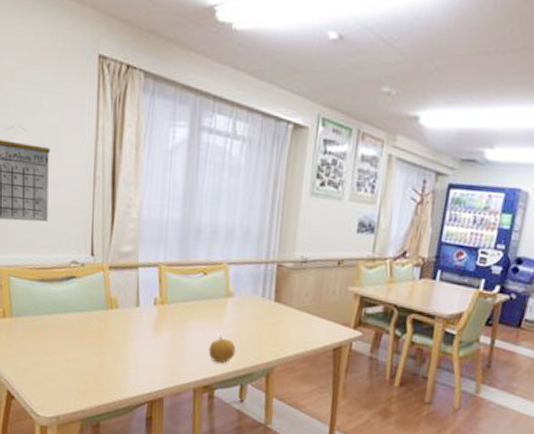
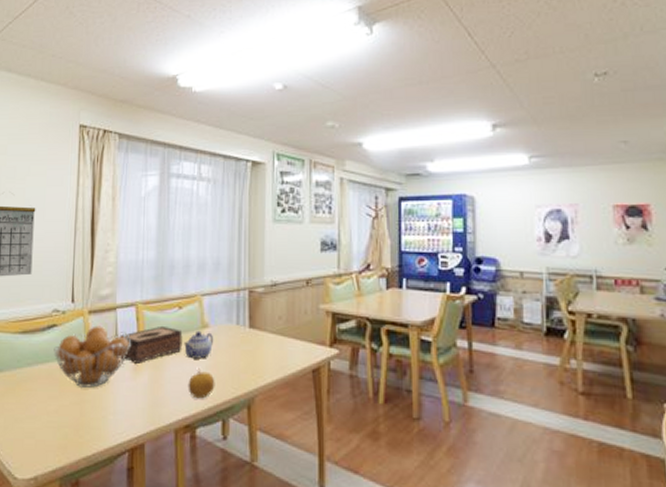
fruit basket: none [73,282,152,342] -> present [53,325,131,388]
tissue box: none [140,289,206,324] -> present [118,325,183,364]
teapot: none [207,298,238,327] -> present [184,330,214,359]

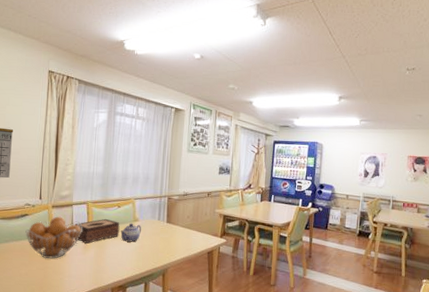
fruit: present [188,368,215,399] -> none [122,248,141,269]

